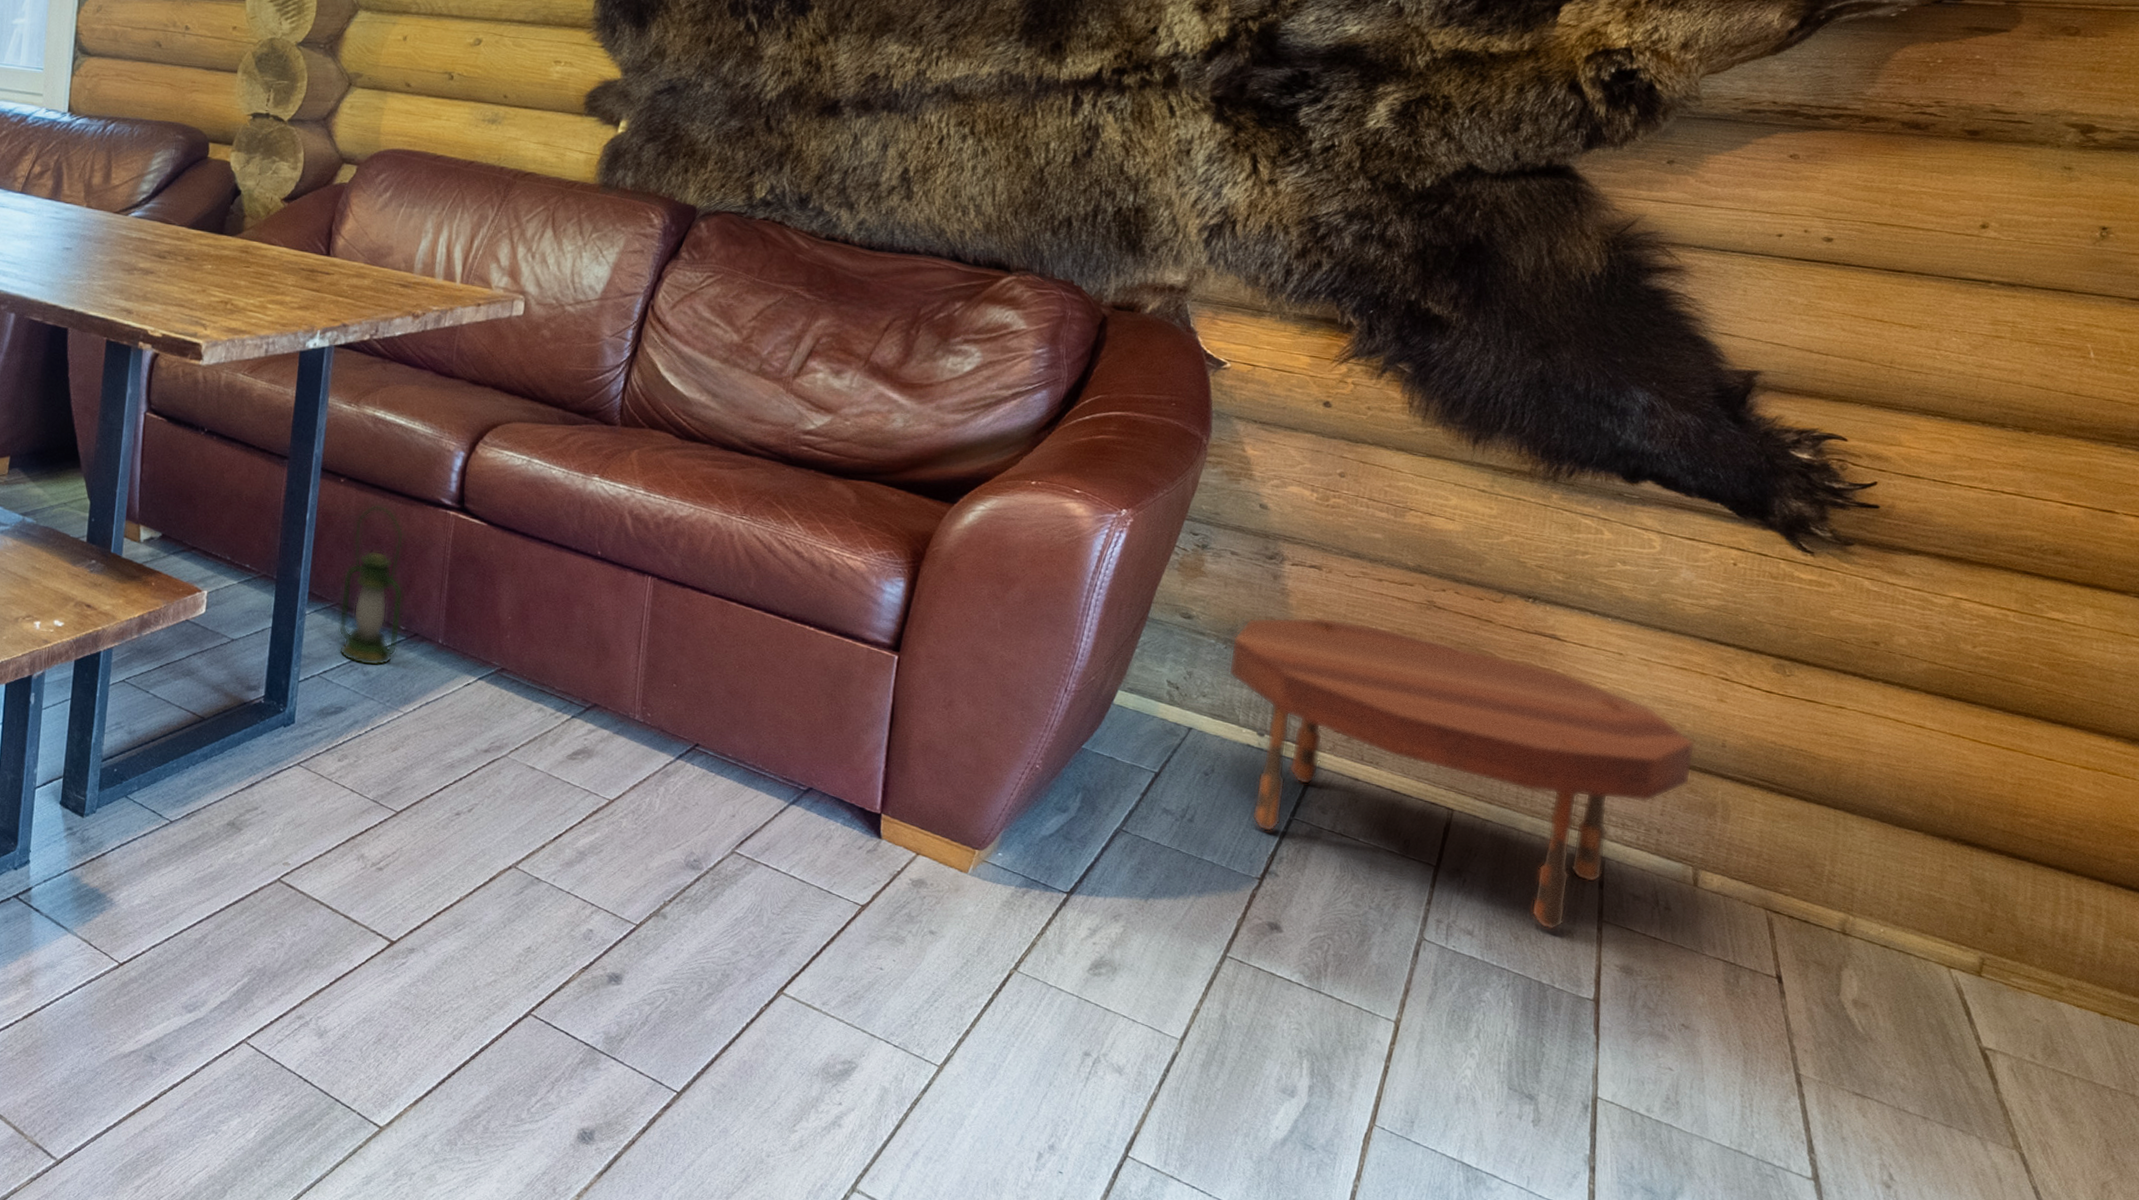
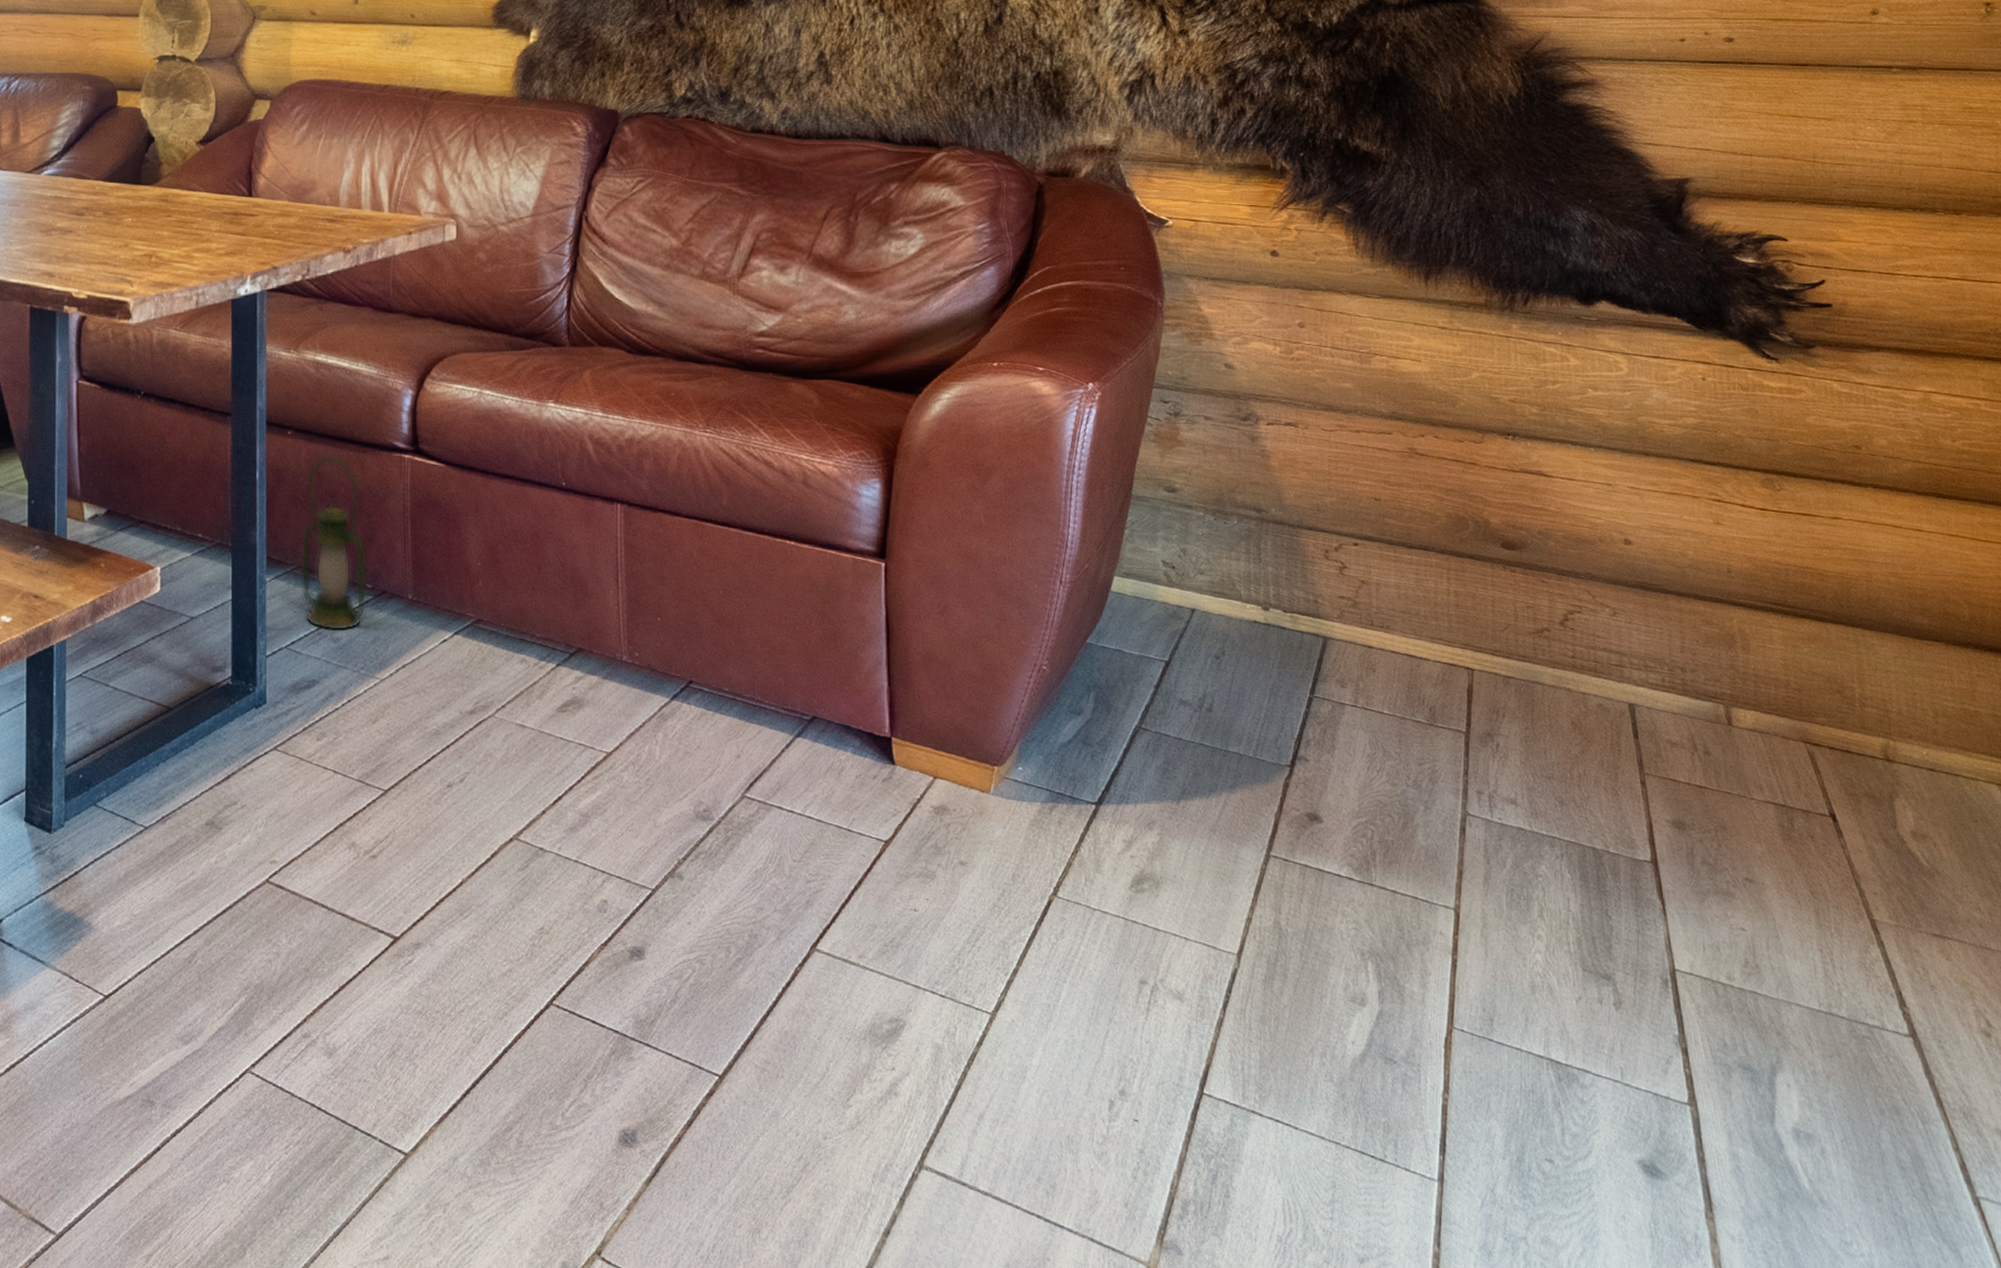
side table: present [1228,616,1696,931] -> none [1220,476,1704,790]

